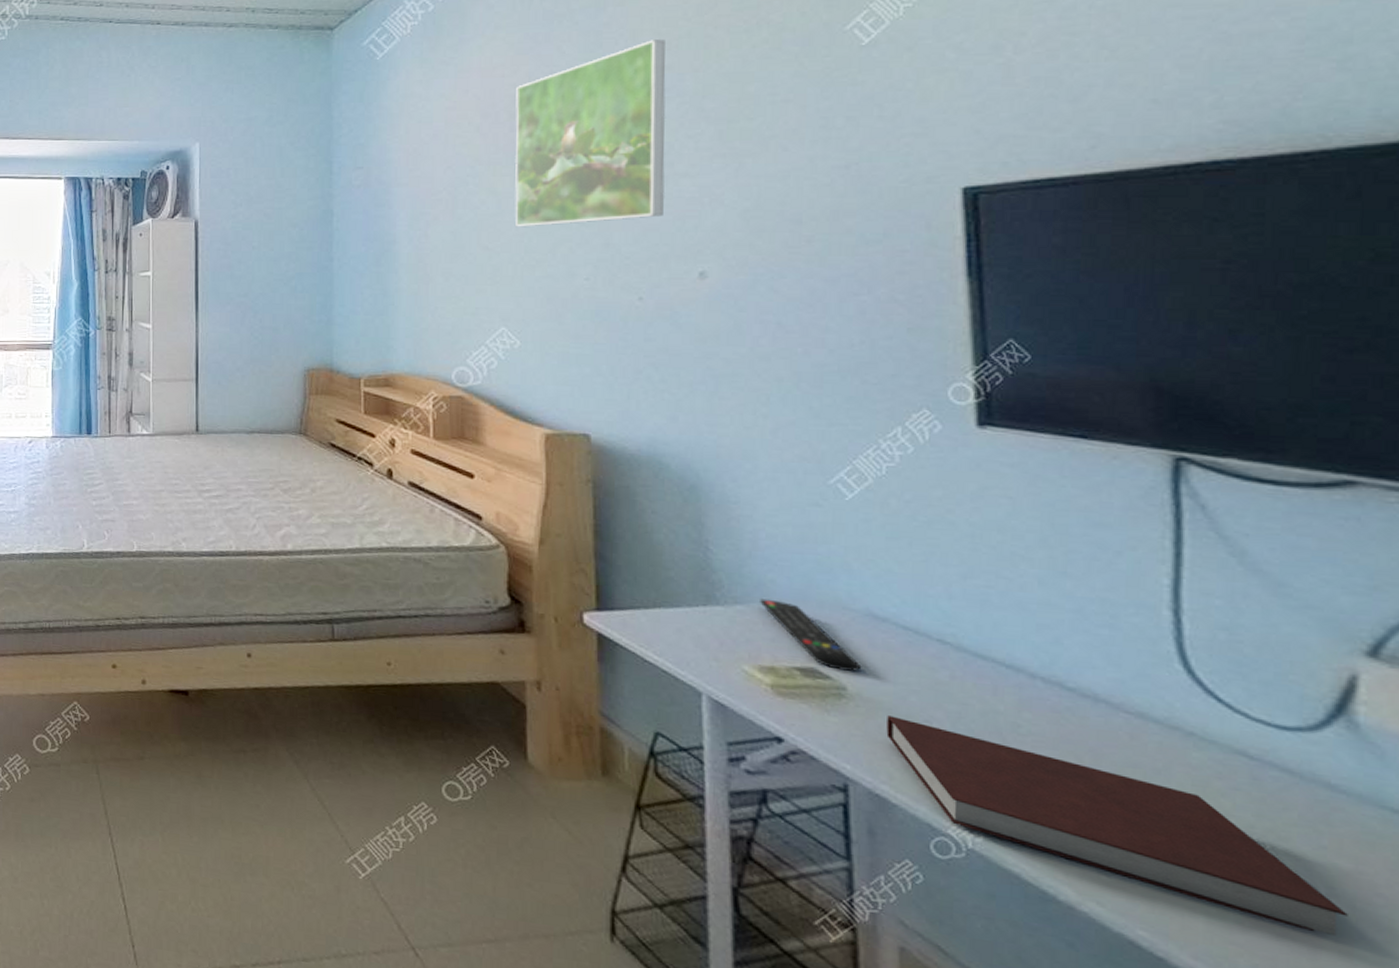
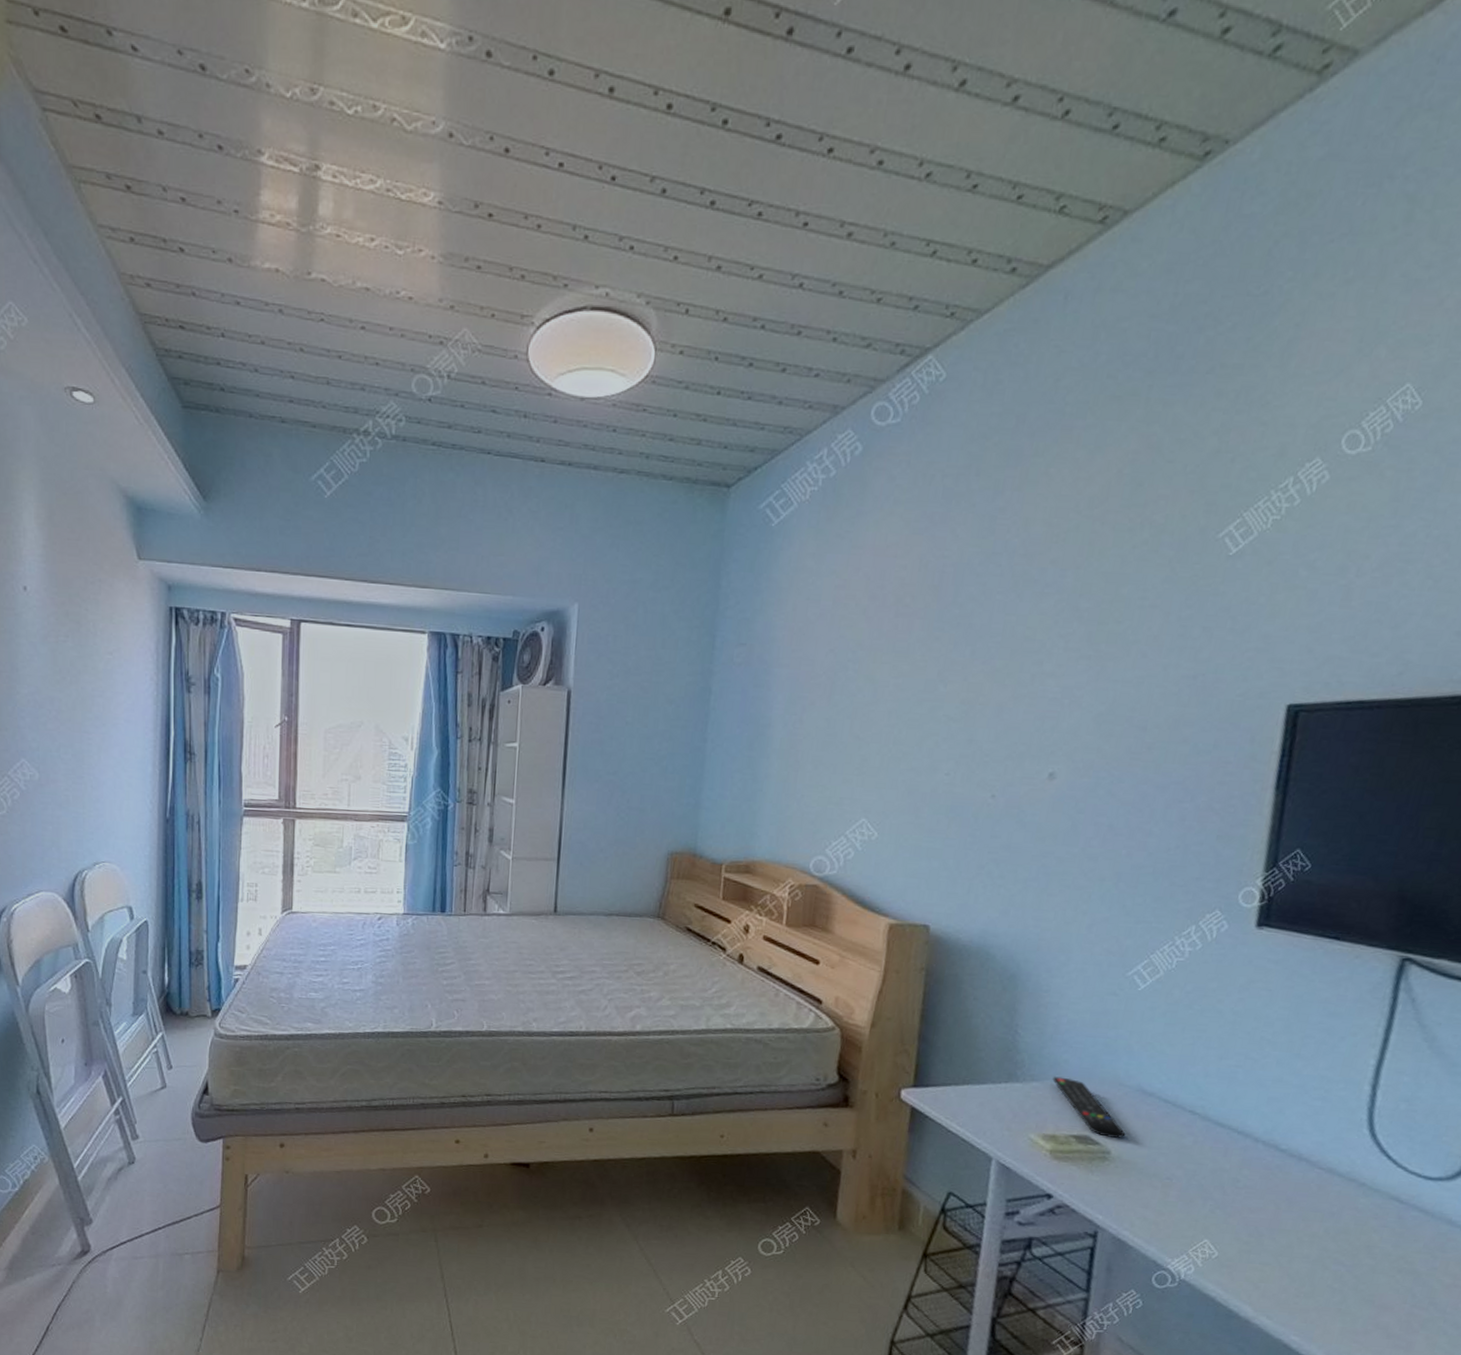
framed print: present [515,39,666,227] -> none [888,530,1055,718]
notebook: present [886,716,1348,937] -> none [1135,1174,1440,1334]

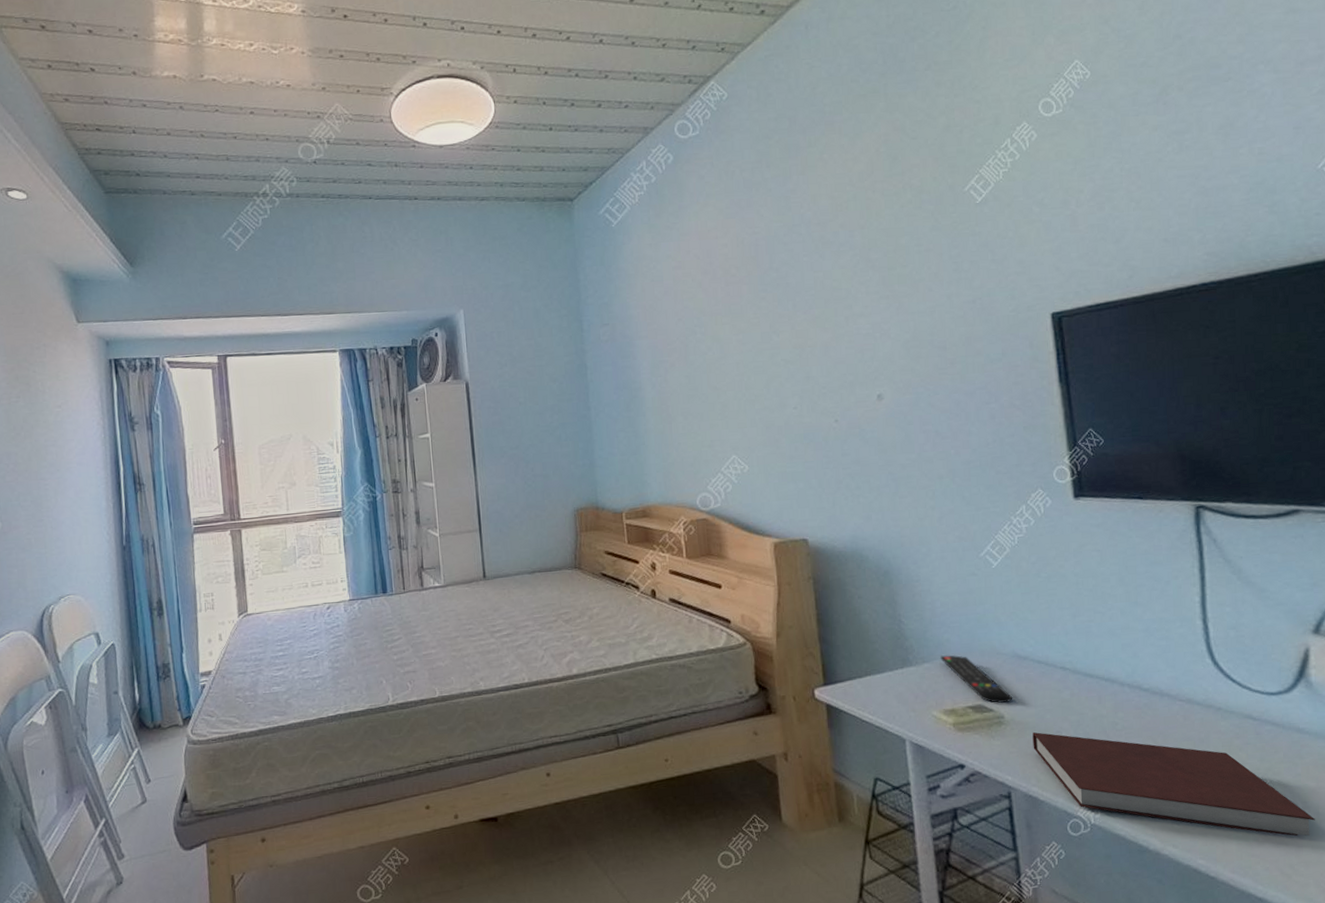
notebook: none [1135,1174,1440,1334] -> present [1032,732,1315,837]

